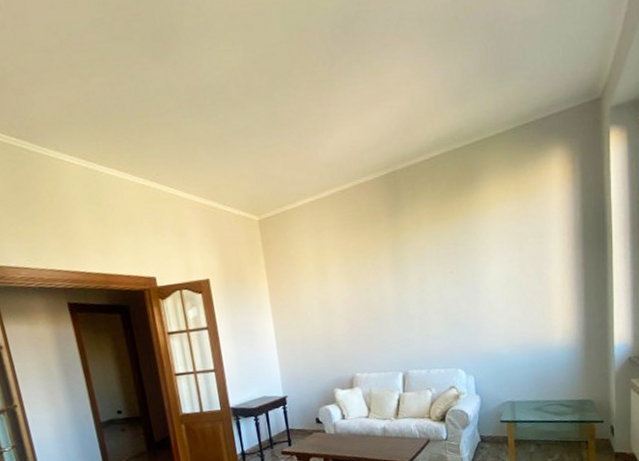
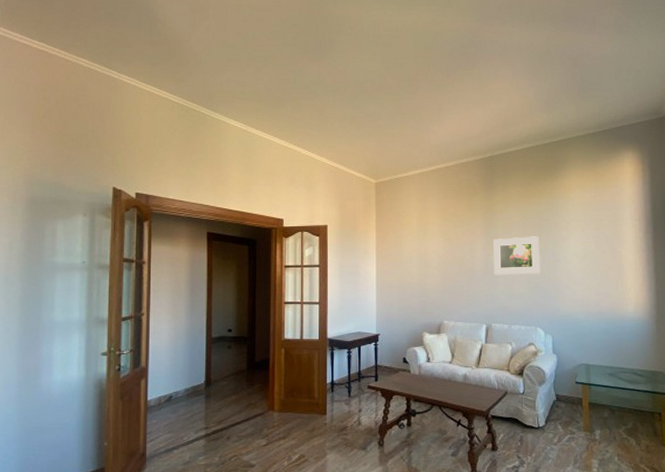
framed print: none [404,265,459,316] -> present [493,236,541,275]

